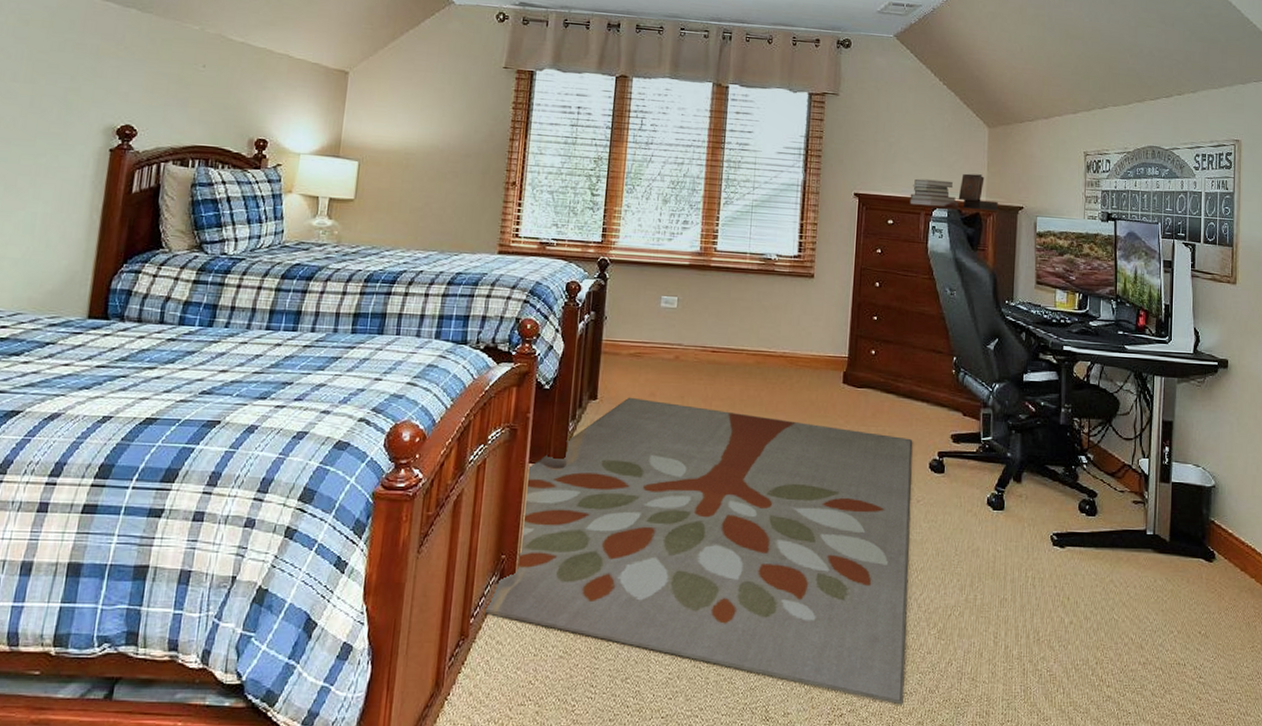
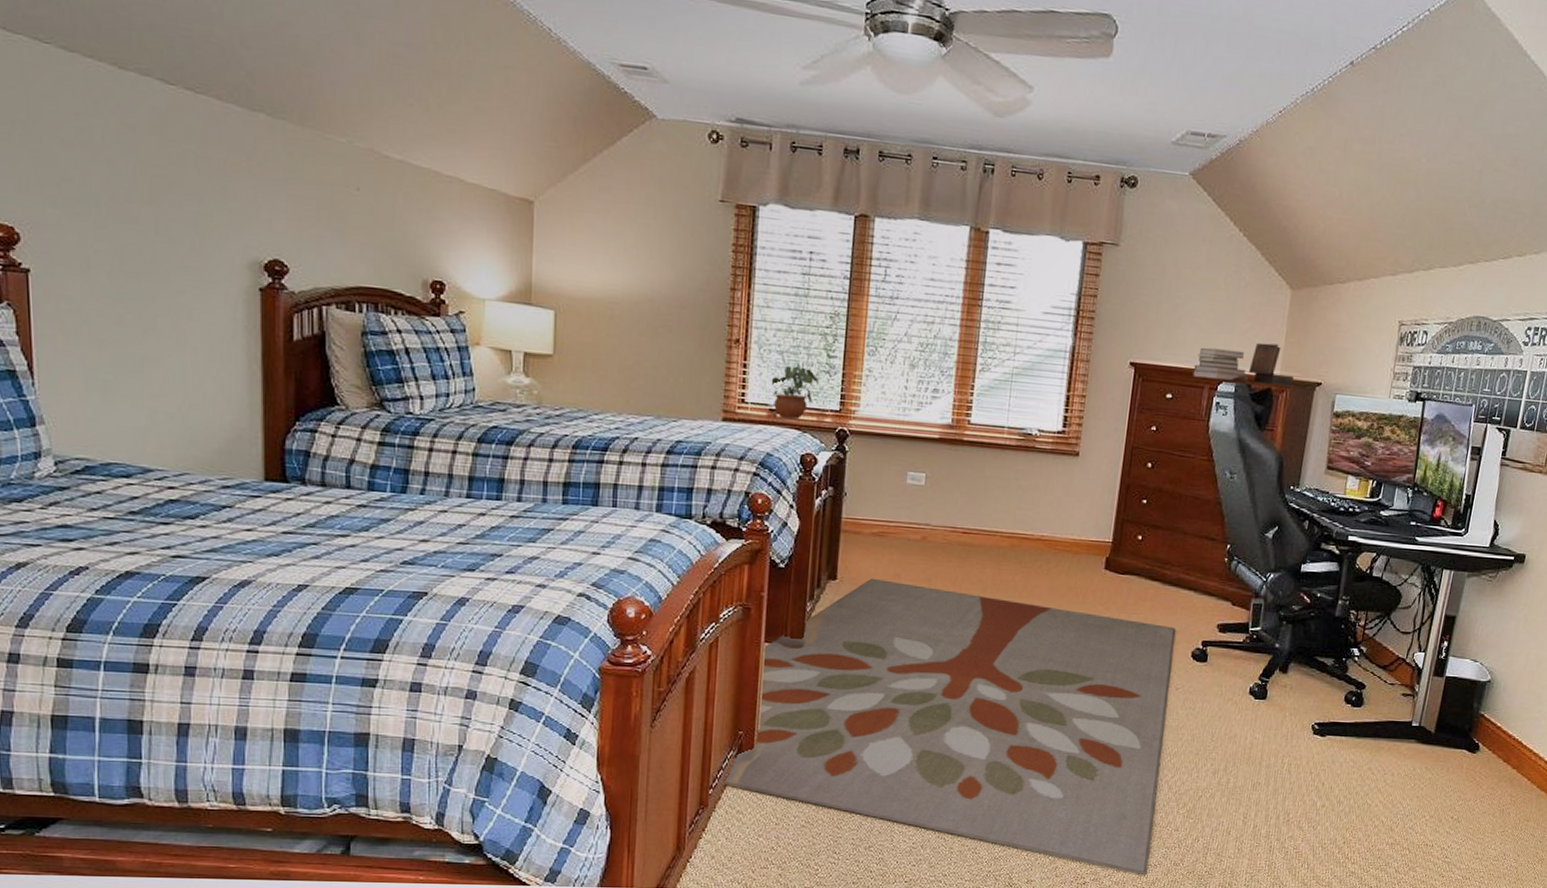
potted plant: none [542,200,583,252] -> present [771,361,819,420]

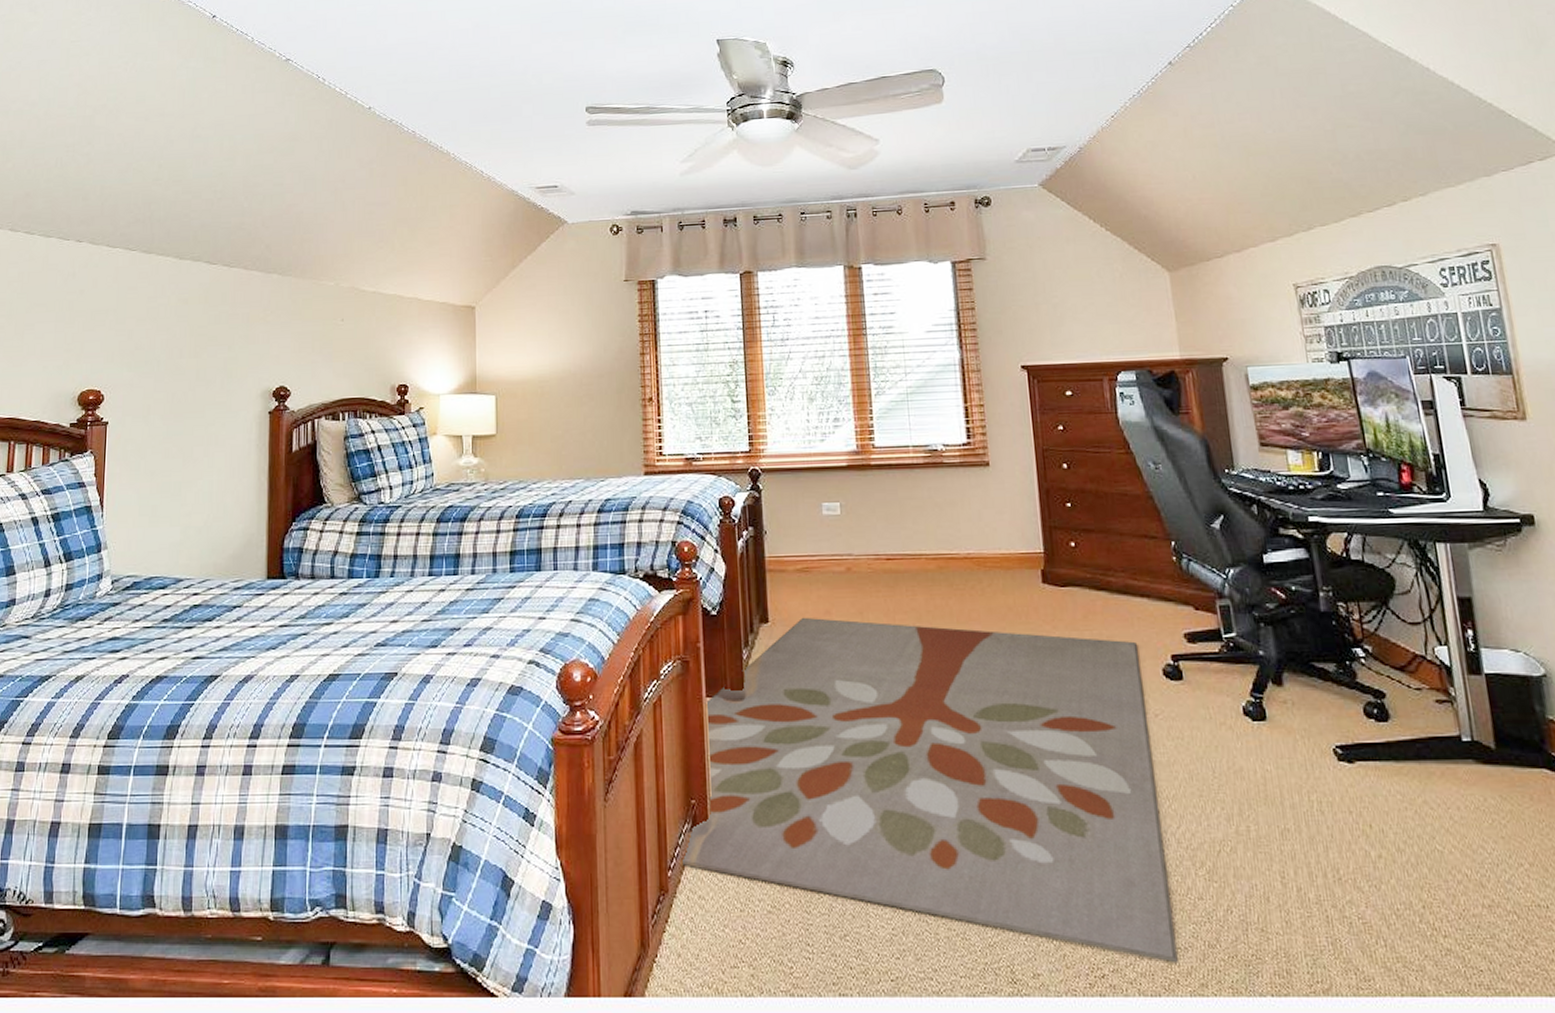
potted plant: present [771,361,819,420] -> none [684,410,726,466]
books: present [1192,347,1249,383] -> none [1087,338,1148,371]
decorative box: present [1248,342,1295,387] -> none [1145,326,1200,369]

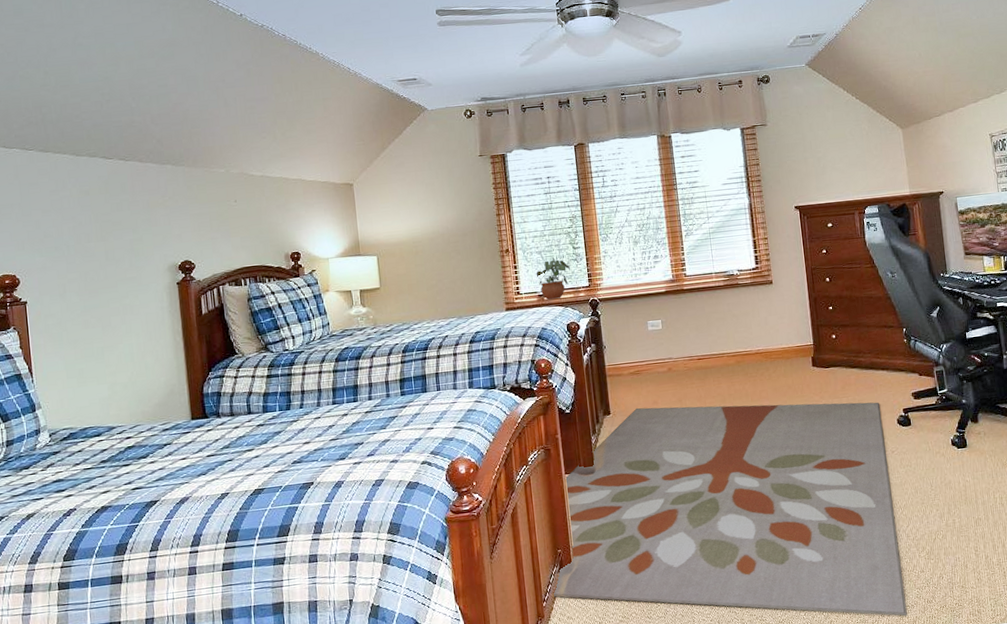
potted plant: none [684,410,726,466] -> present [536,256,570,301]

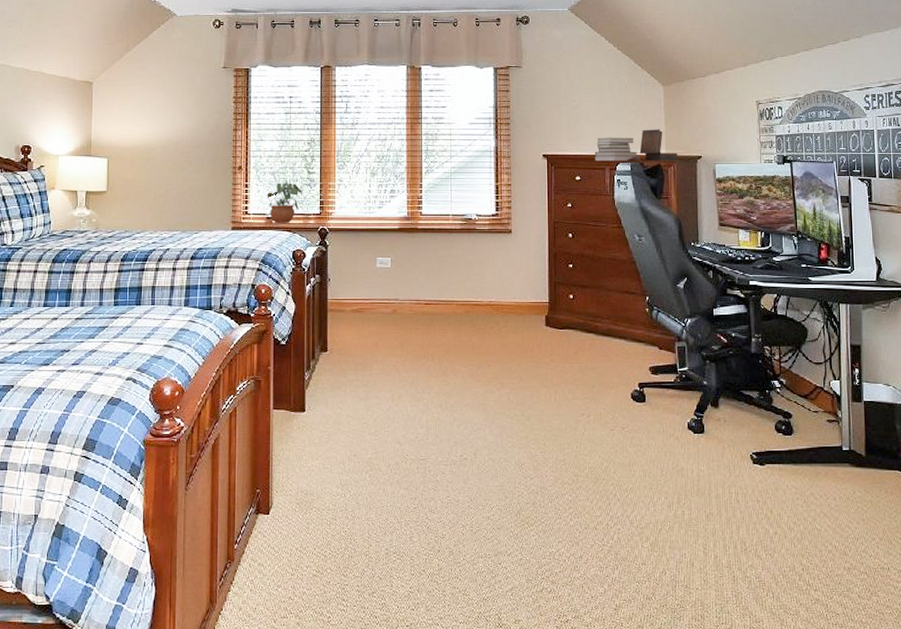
area rug: present [554,402,908,617] -> none [247,348,623,611]
books: none [843,181,887,208] -> present [594,137,641,162]
decorative box: none [885,170,923,203] -> present [639,129,680,162]

